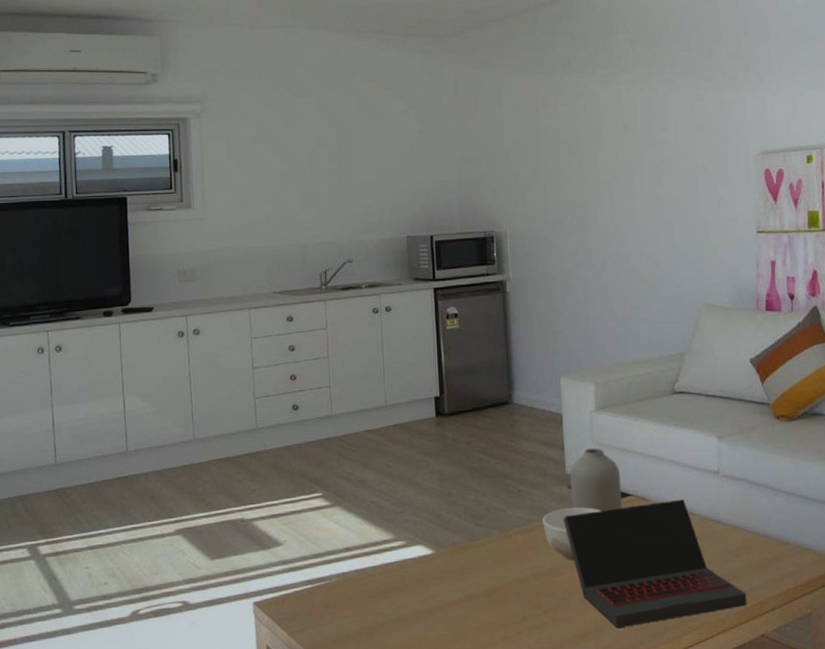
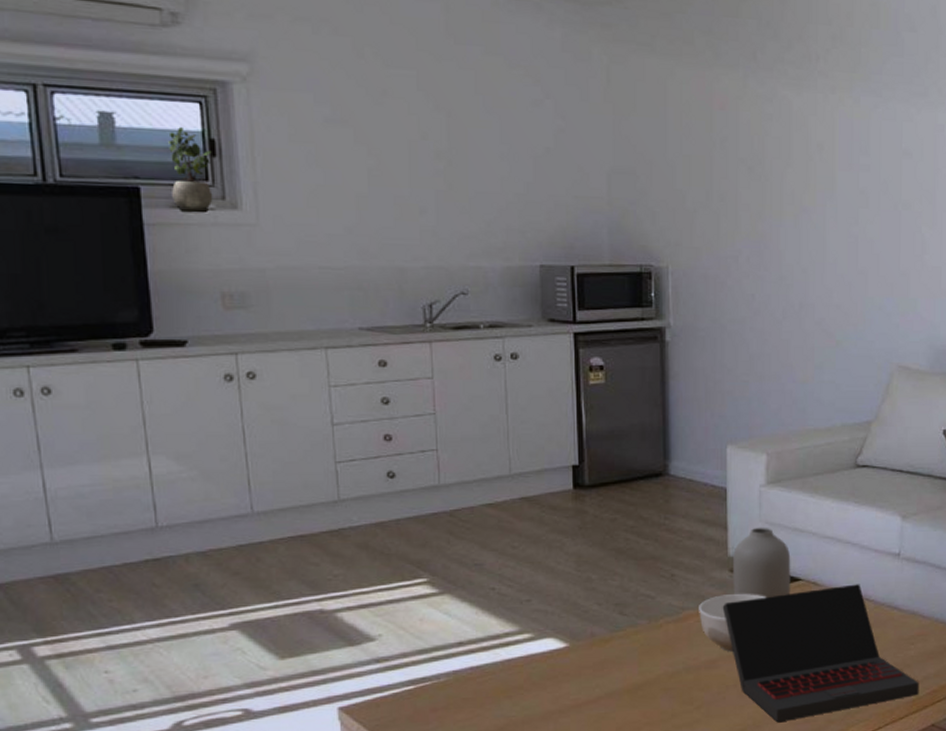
potted plant: none [146,153,175,213] -> present [167,127,213,213]

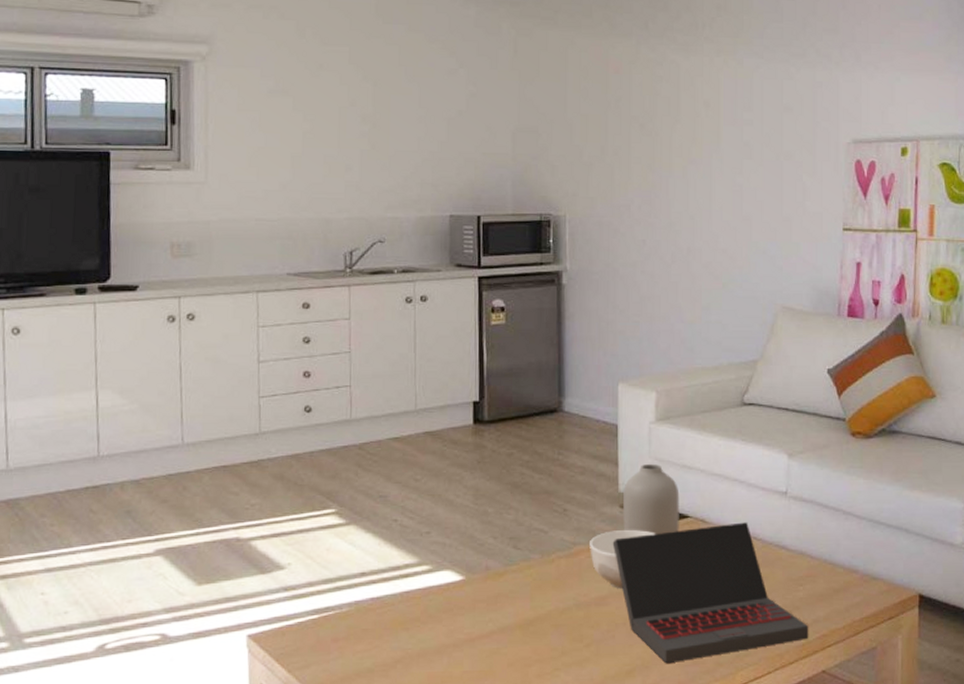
potted plant: present [167,127,213,213] -> none [135,100,172,174]

